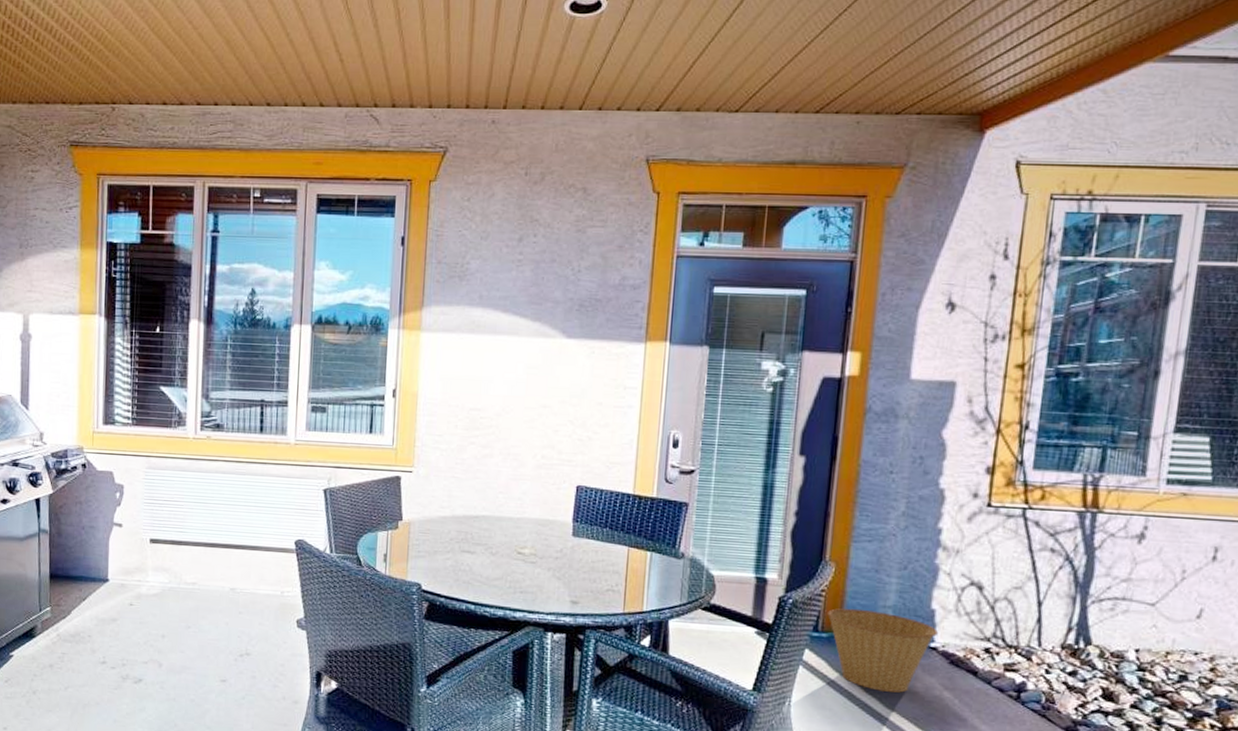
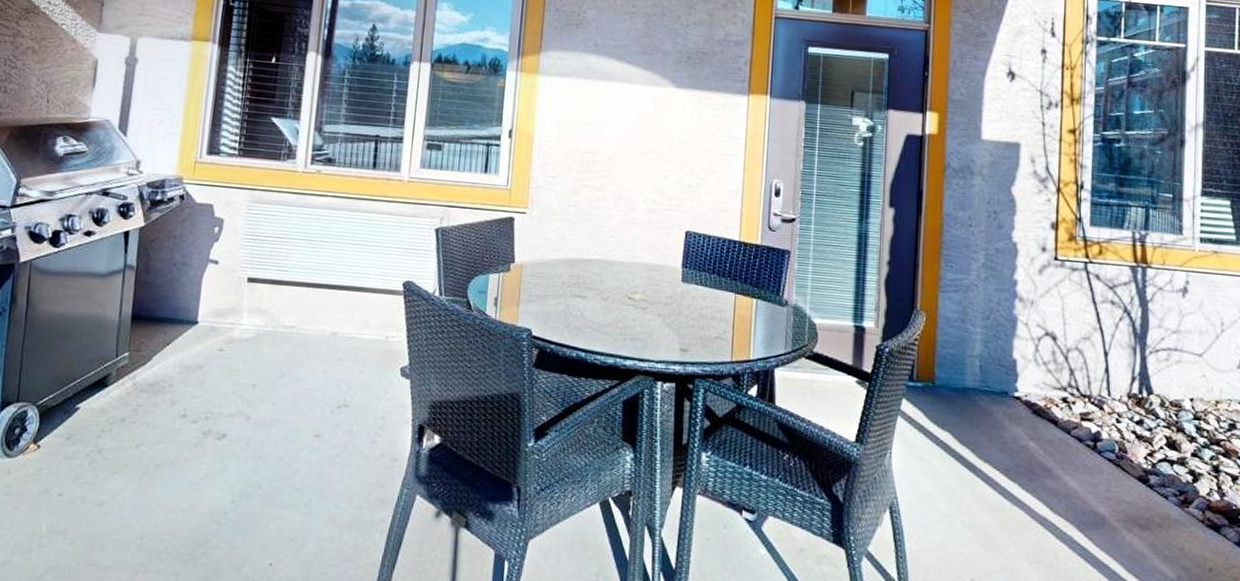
basket: present [827,608,939,693] -> none [921,357,1021,443]

